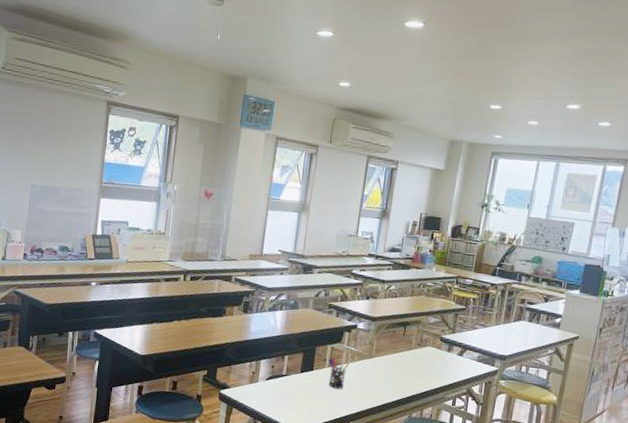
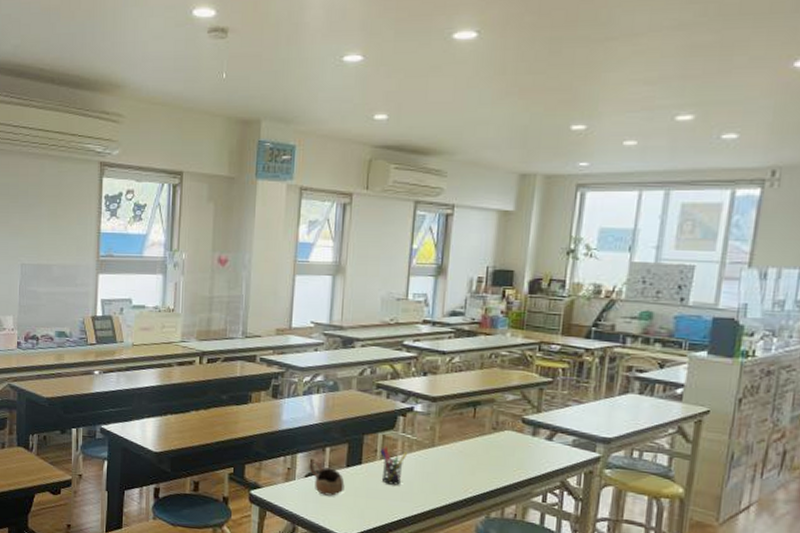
cup: none [270,366,299,397] -> present [309,460,345,496]

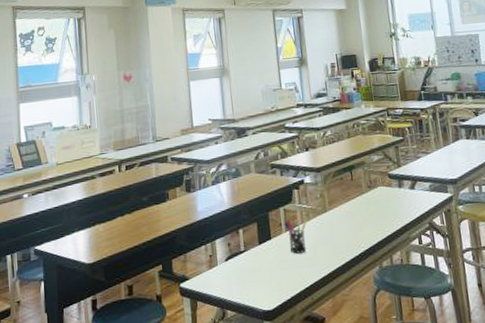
cup: present [309,460,345,496] -> none [227,243,261,275]

